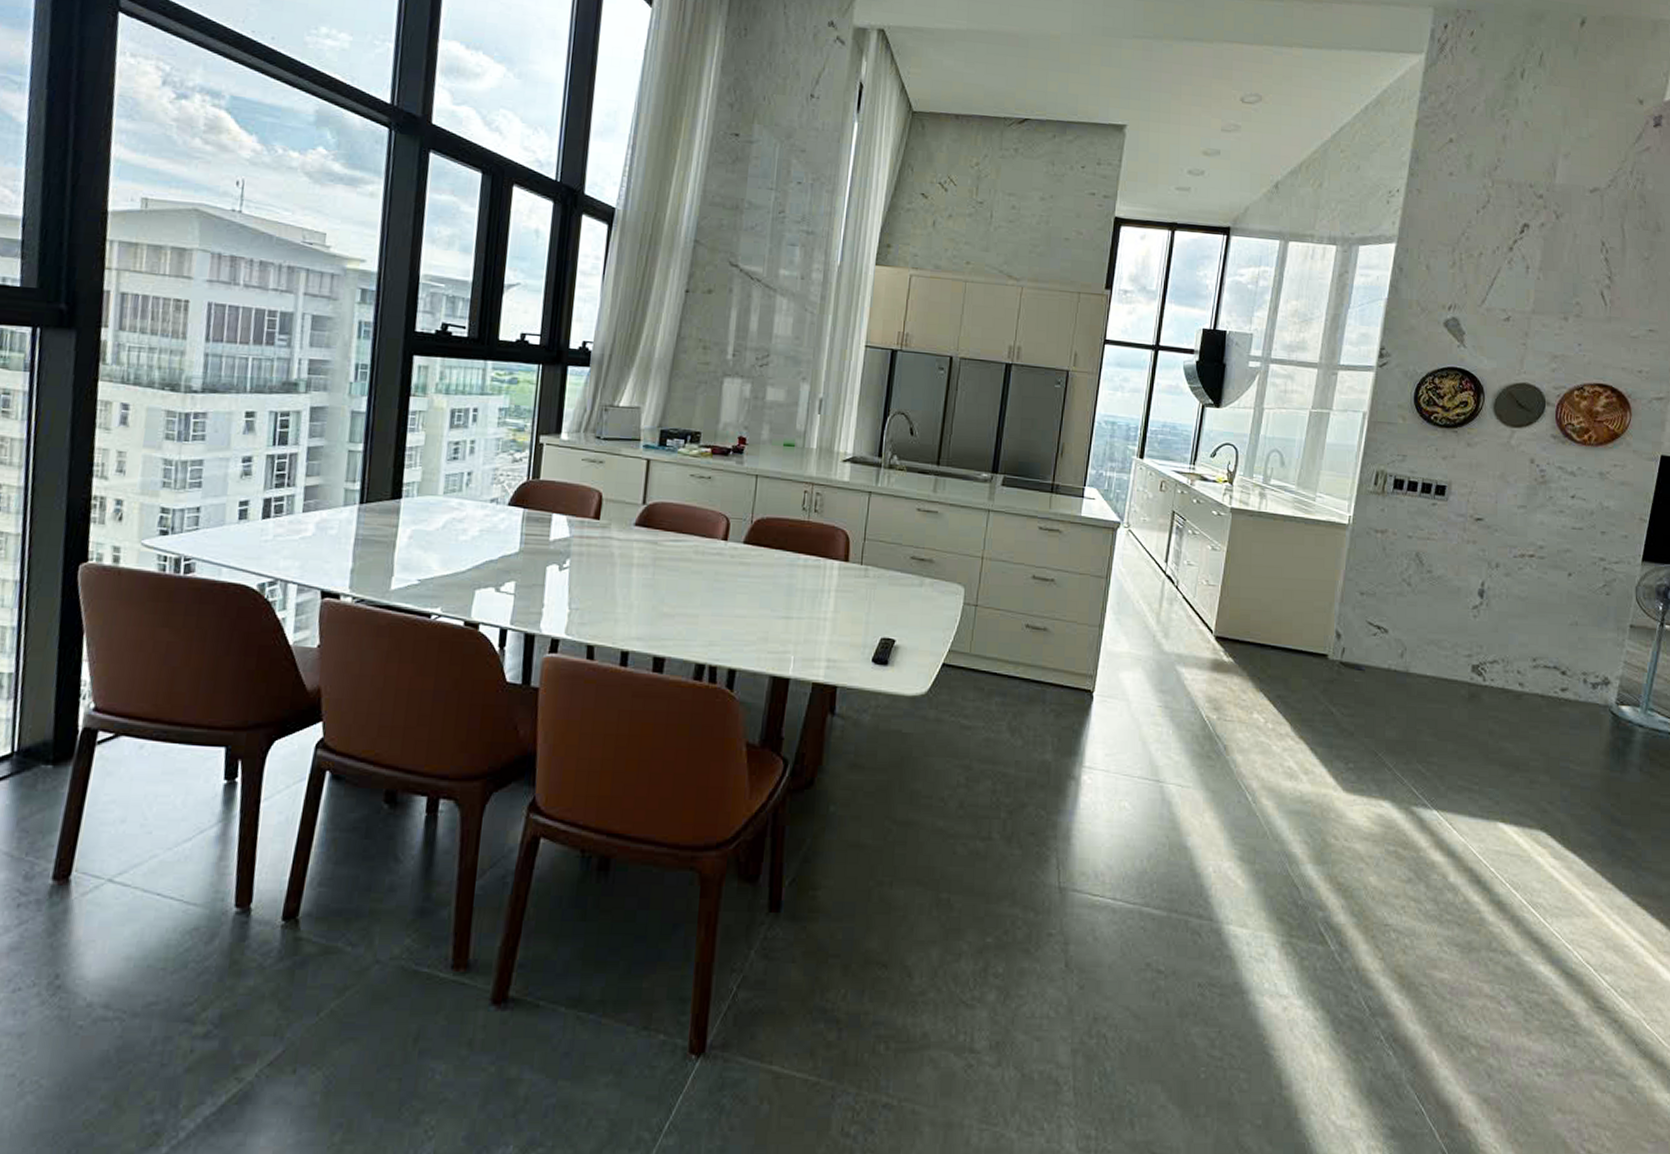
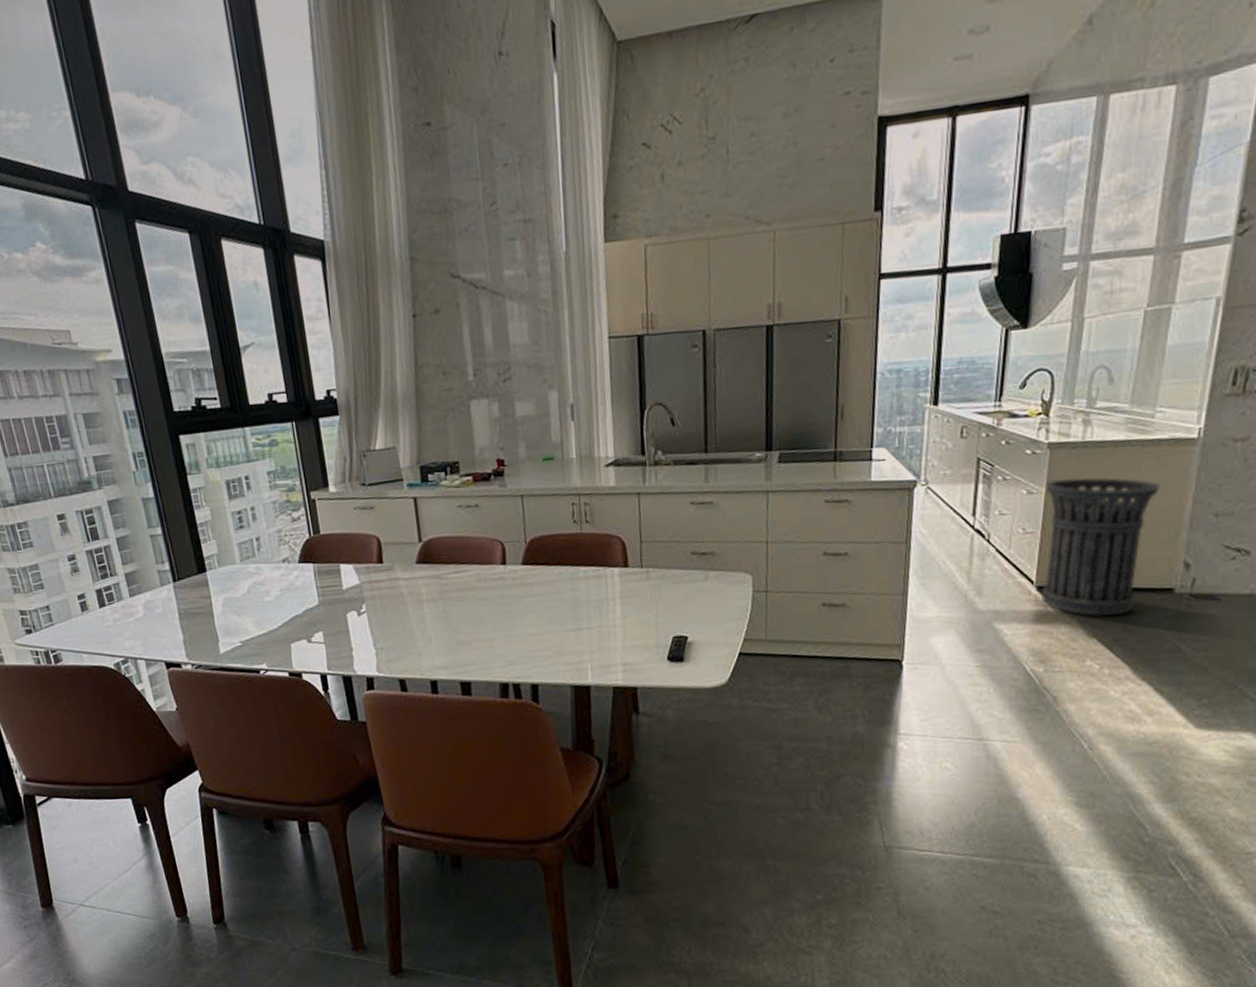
trash can: none [1218,541,1318,673] -> present [1040,477,1160,616]

